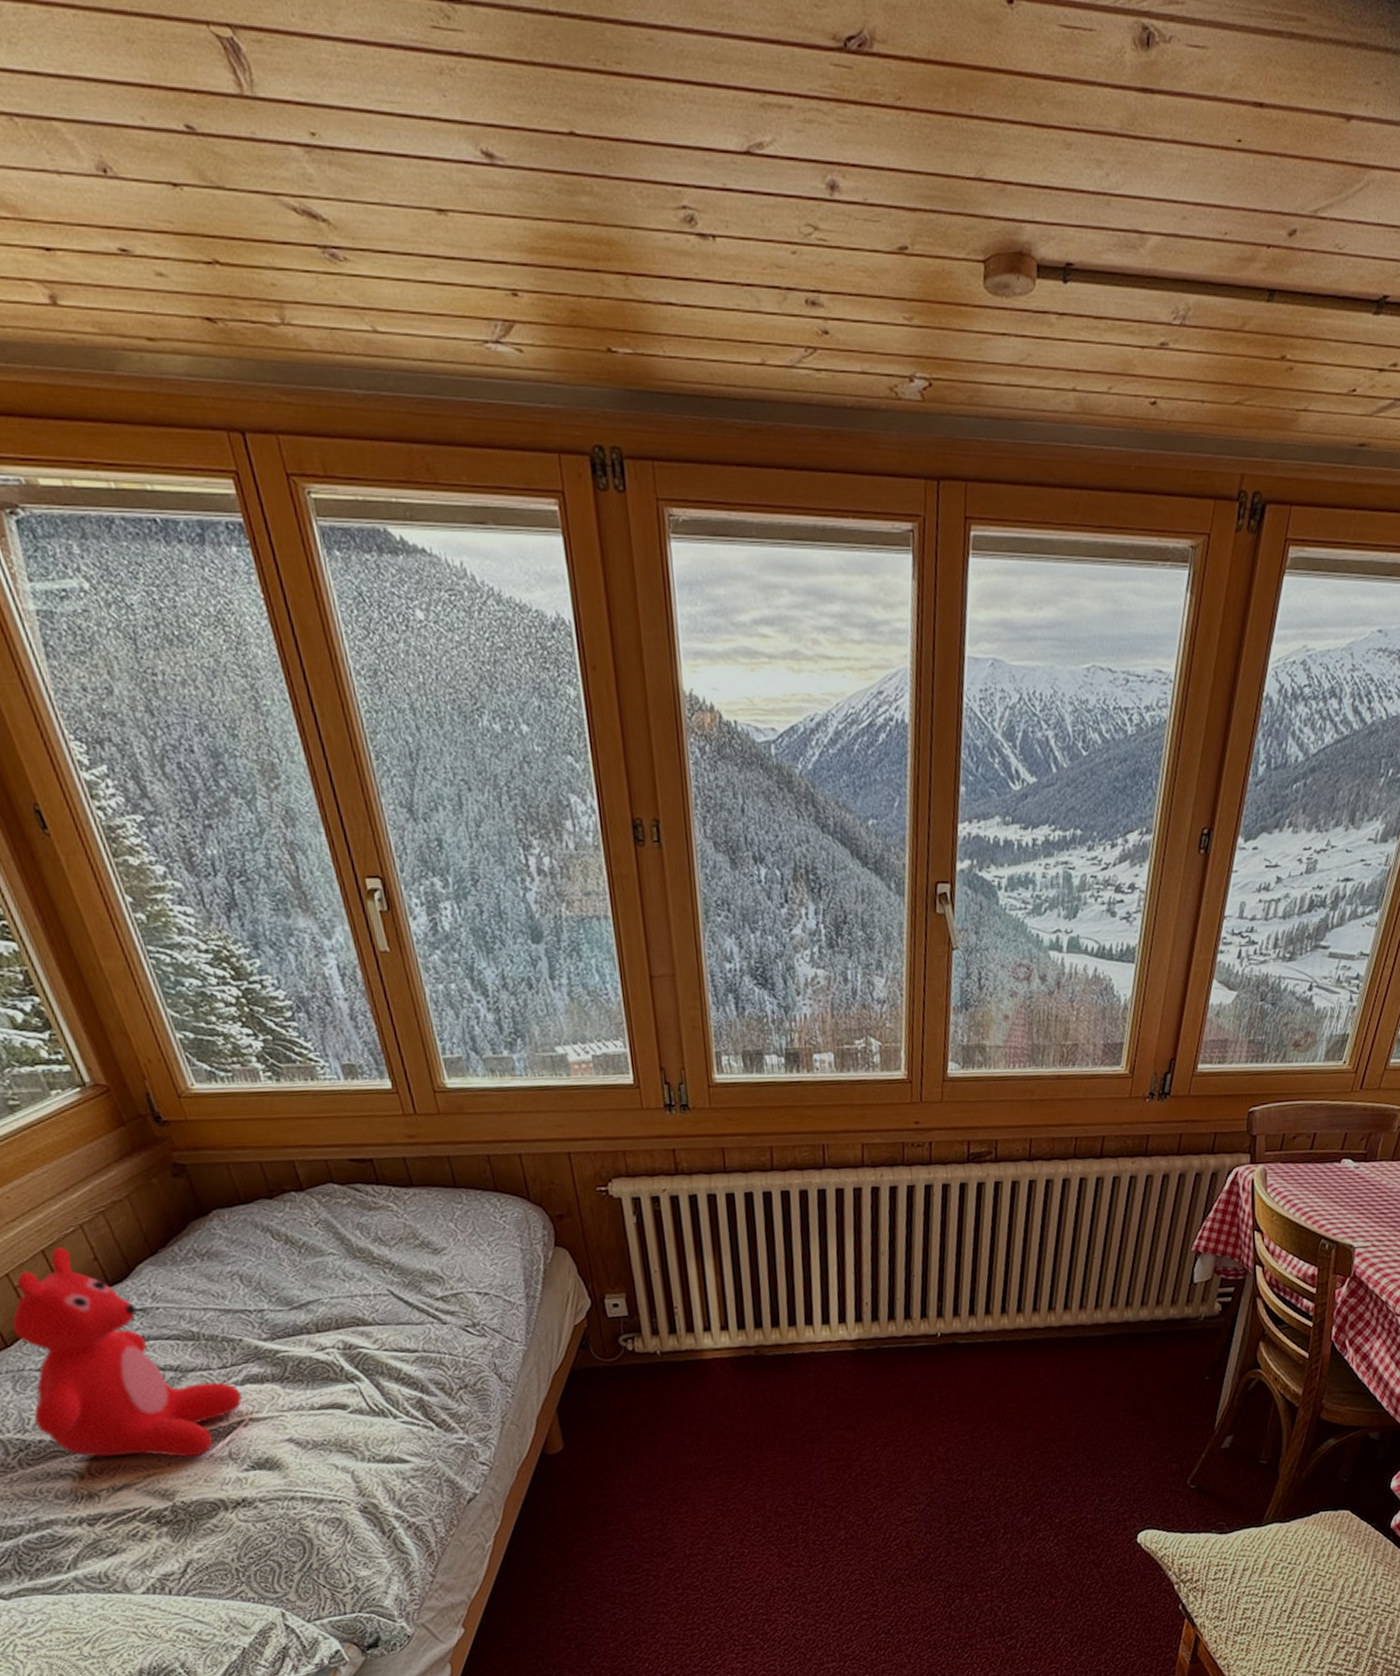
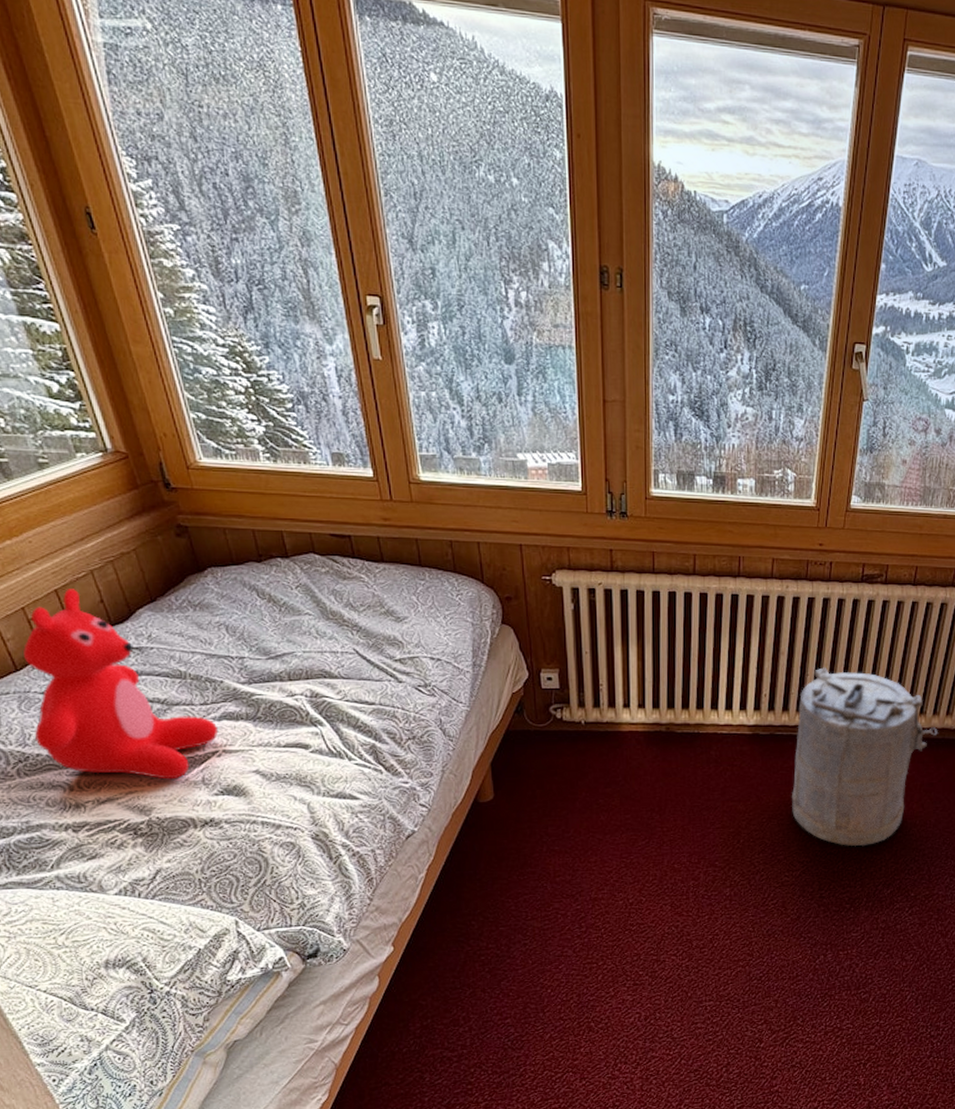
laundry hamper: none [906,1265,1071,1471] -> present [791,667,938,847]

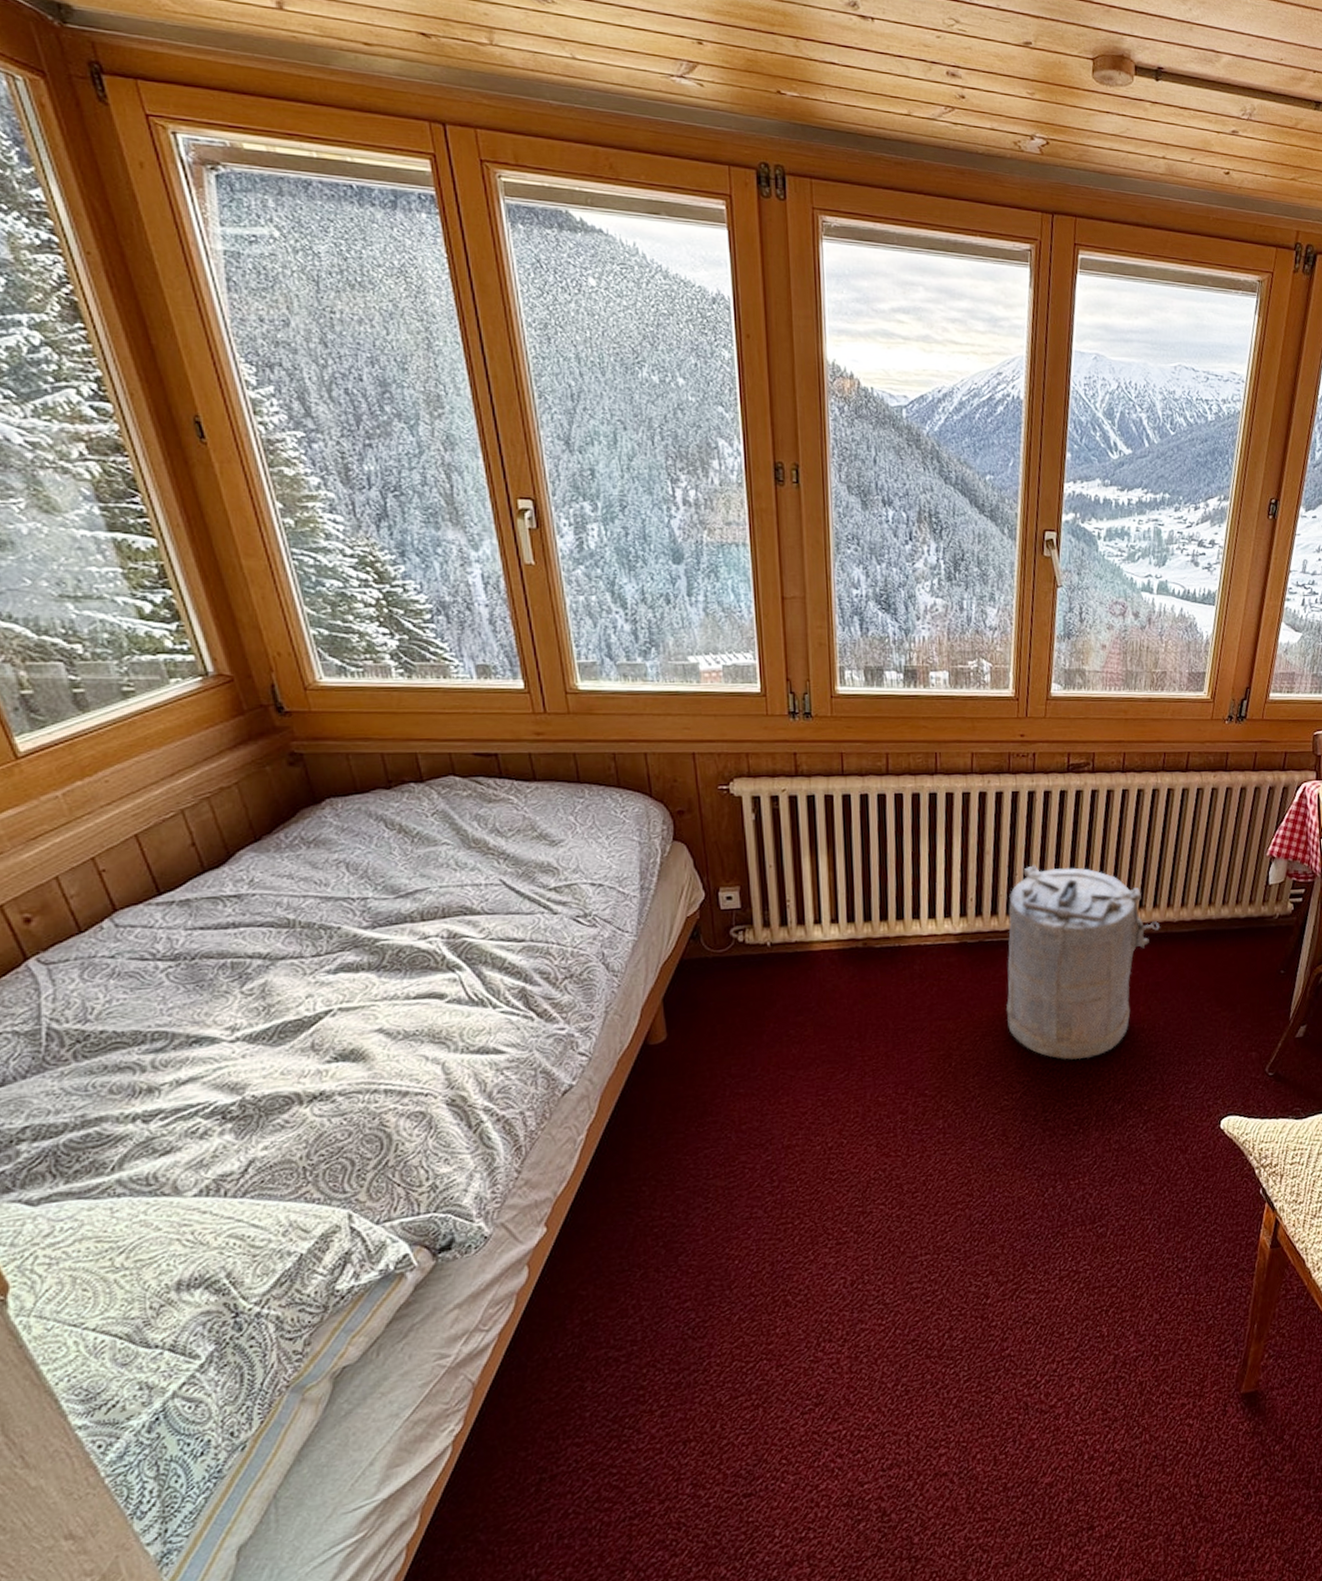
teddy bear: present [23,589,219,780] -> none [91,832,334,1049]

